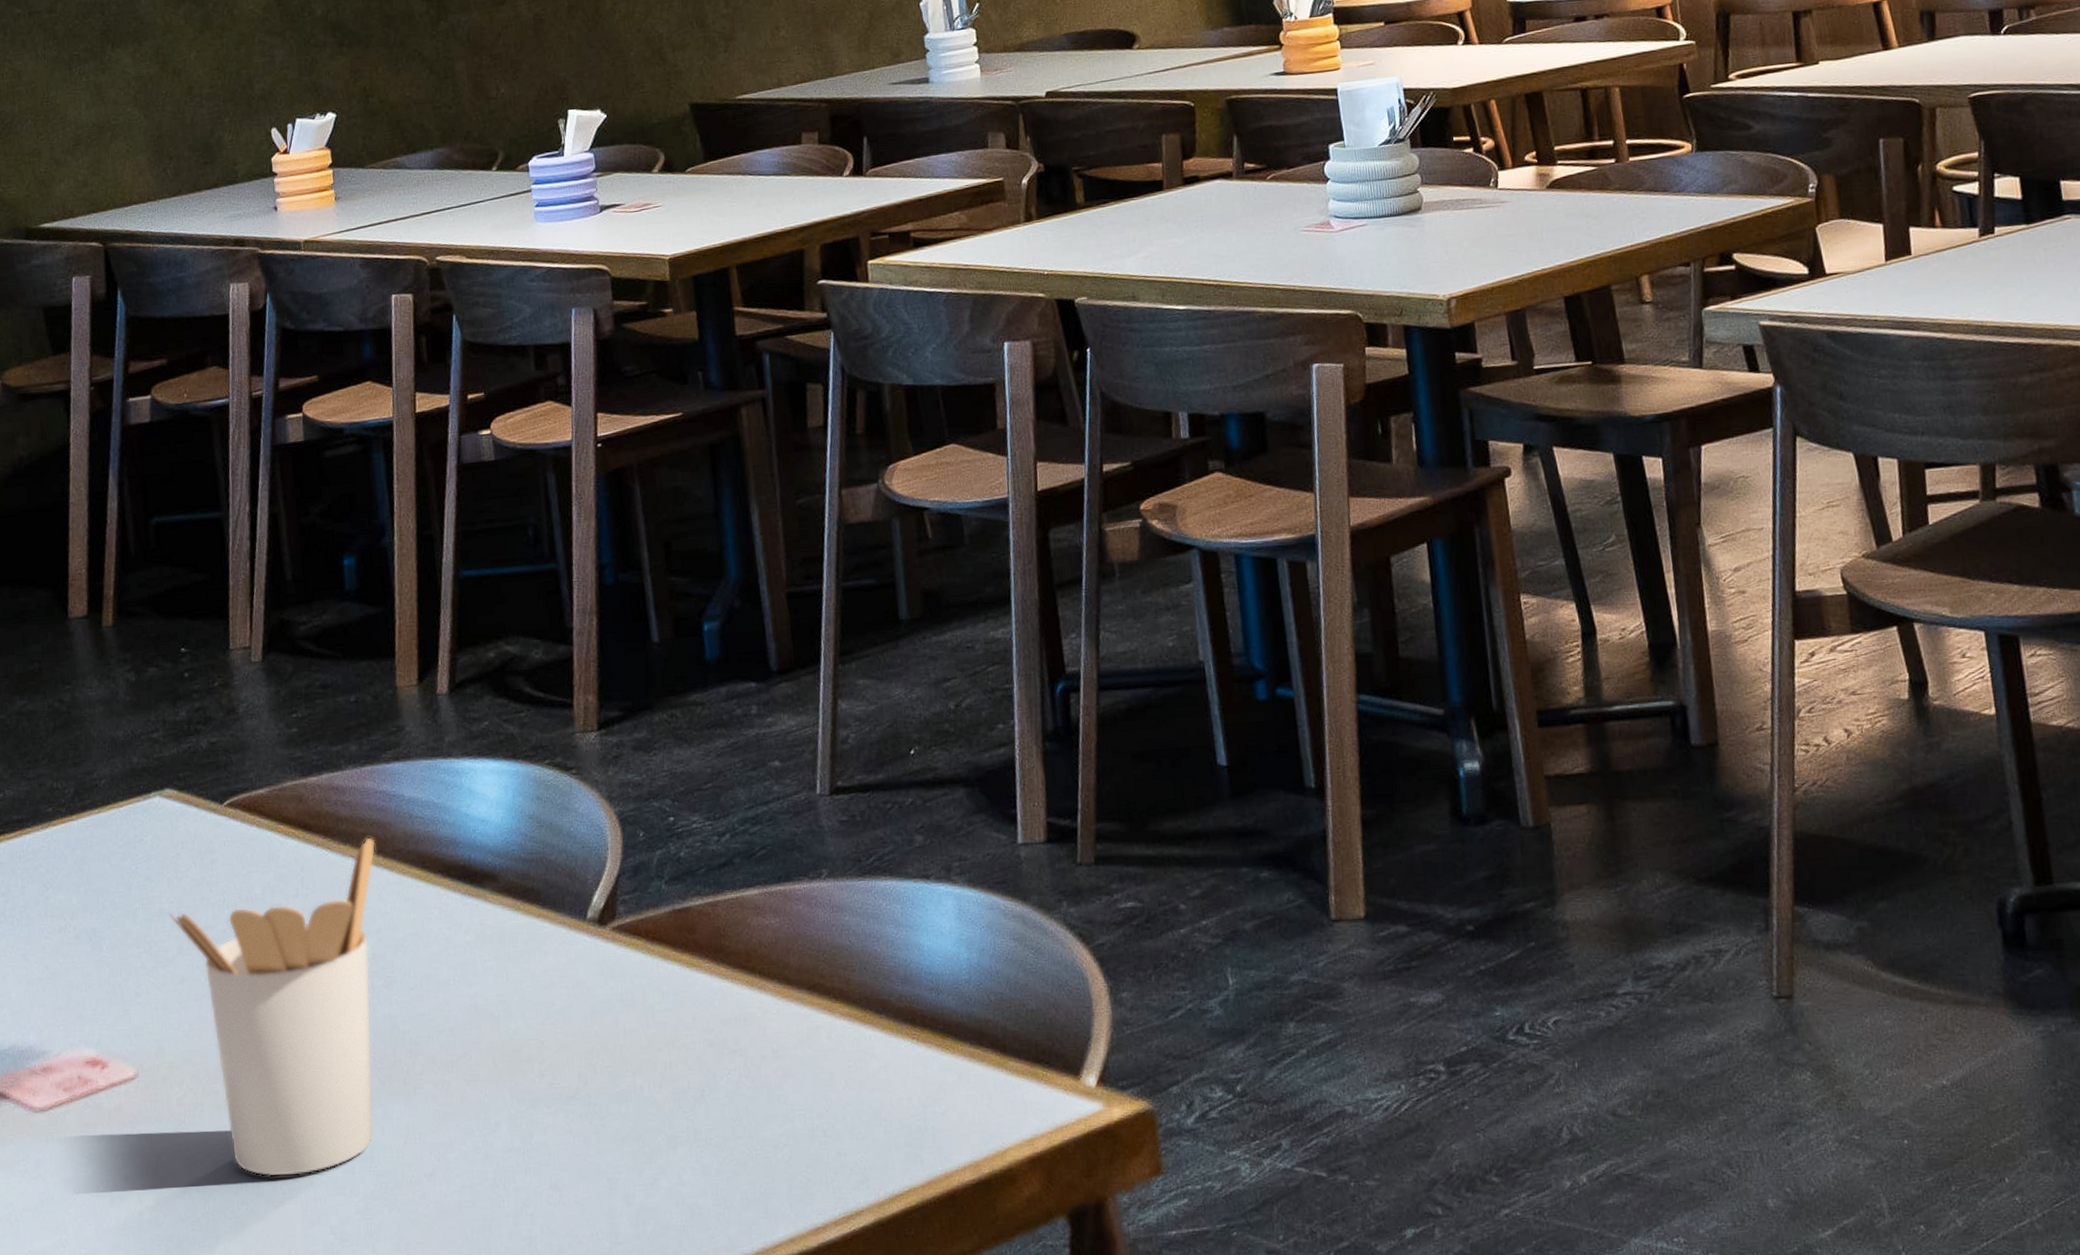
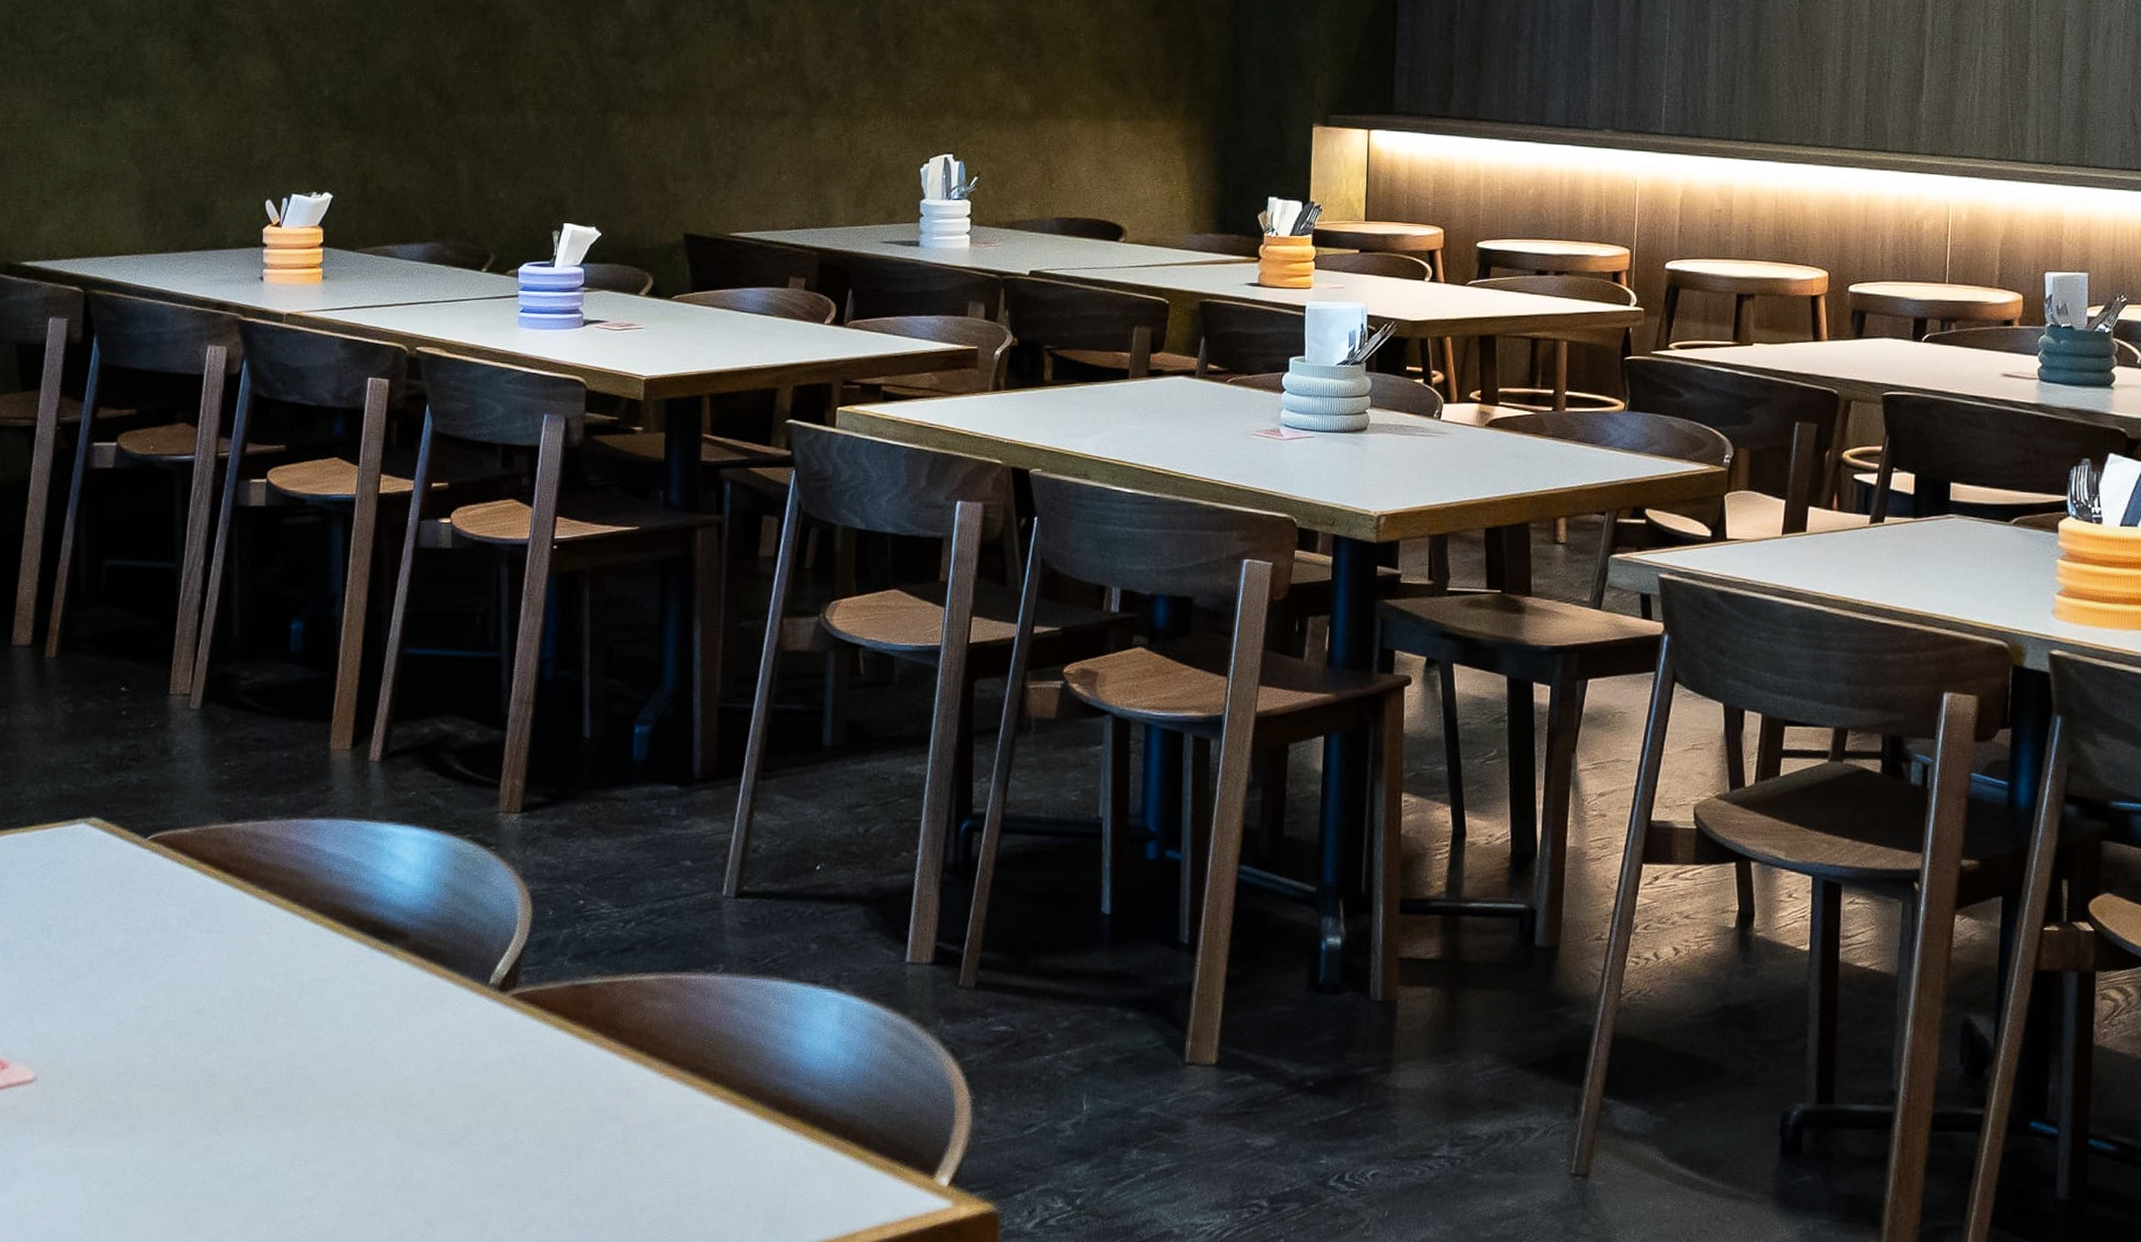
utensil holder: present [169,837,376,1177] -> none [83,885,293,1187]

